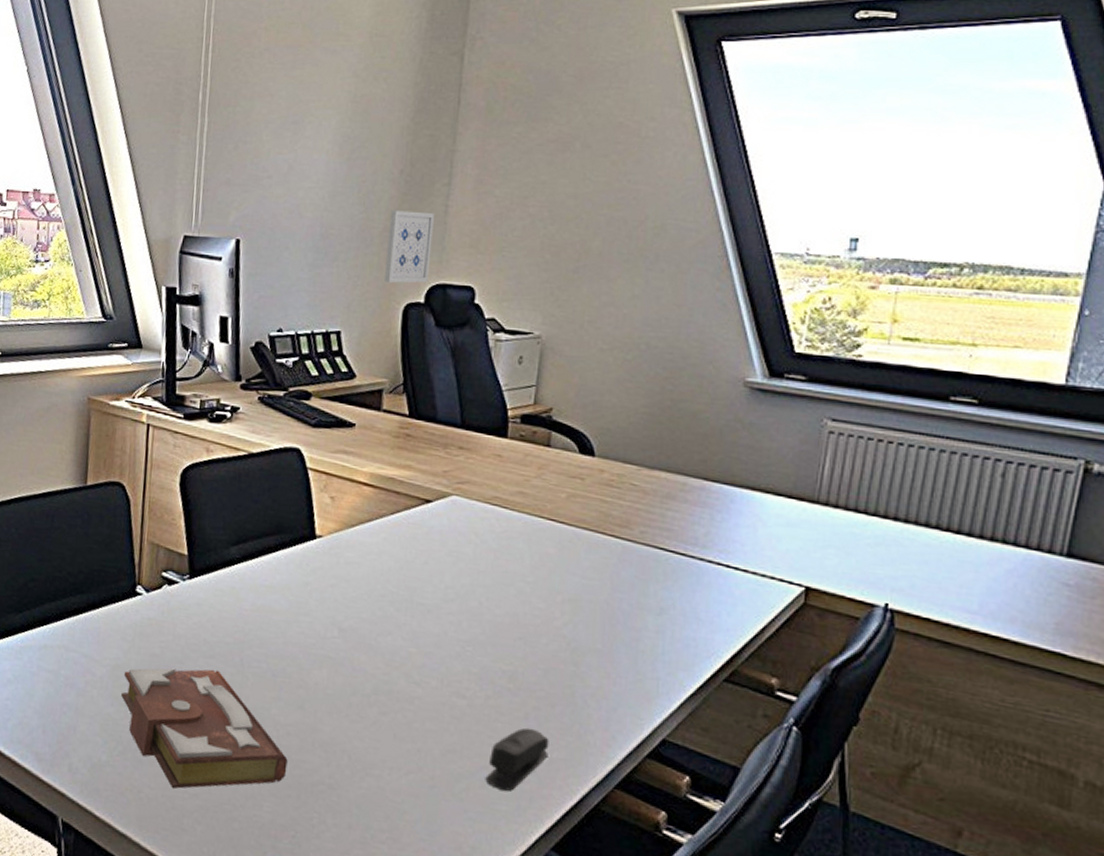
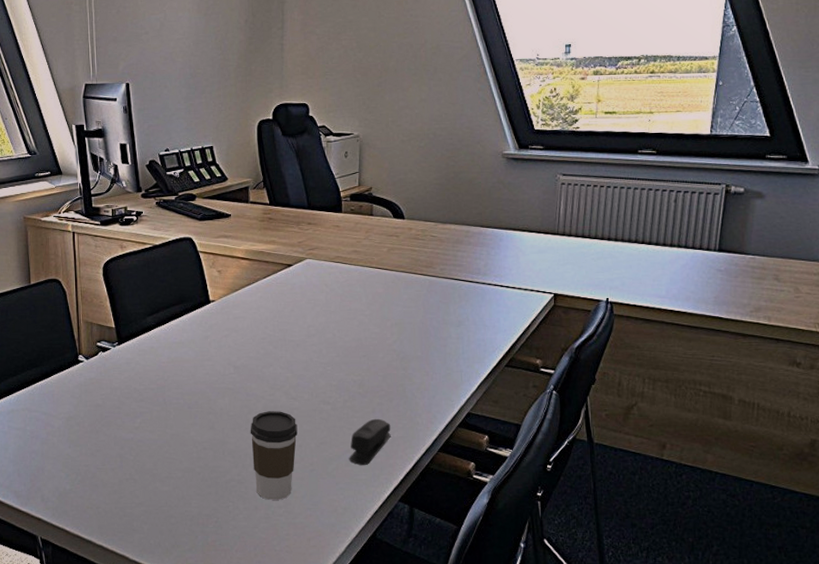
book: present [121,668,288,789] -> none [76,410,206,502]
coffee cup: none [351,695,418,821] -> present [250,411,298,500]
wall art: present [385,210,434,283] -> none [241,50,274,106]

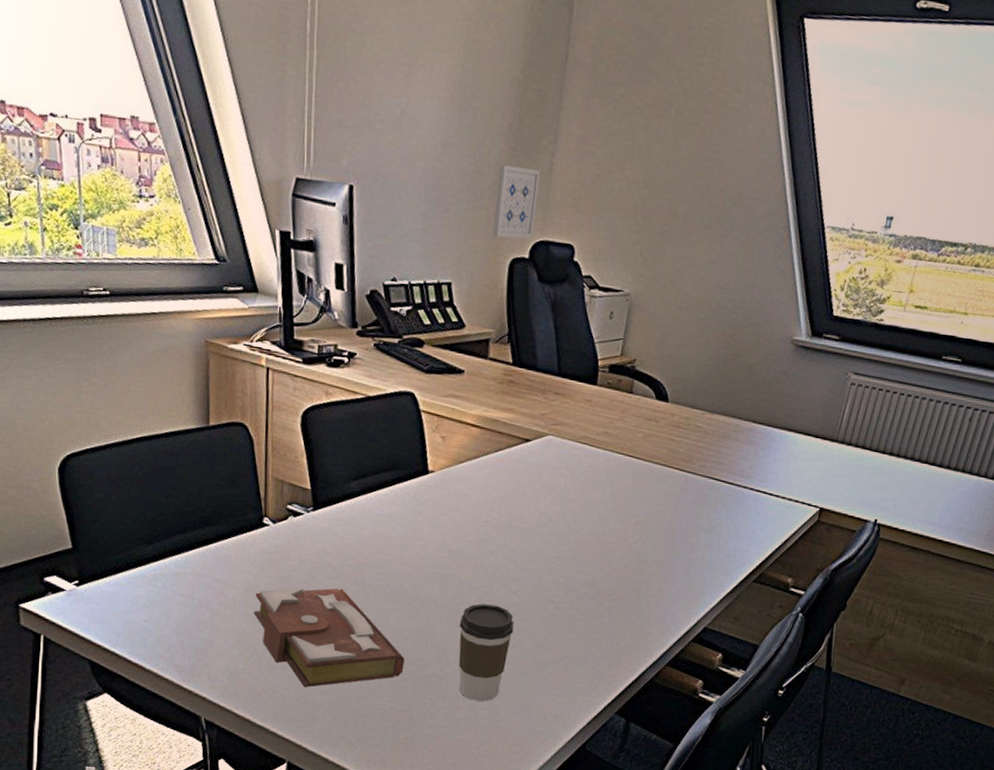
book: none [76,410,206,502] -> present [254,588,405,688]
wall art: none [241,50,274,106] -> present [493,164,540,239]
stapler: present [349,418,391,466] -> none [567,623,619,673]

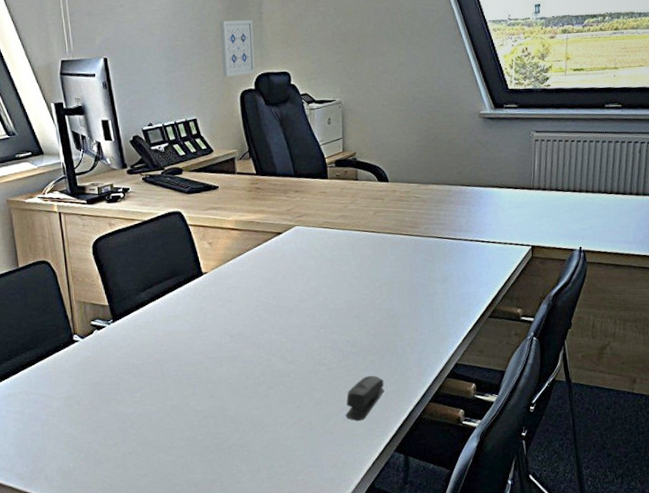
book: present [254,588,405,688] -> none [75,383,209,475]
coffee cup: present [458,604,514,701] -> none [249,375,295,461]
stapler: none [567,623,619,673] -> present [345,375,385,421]

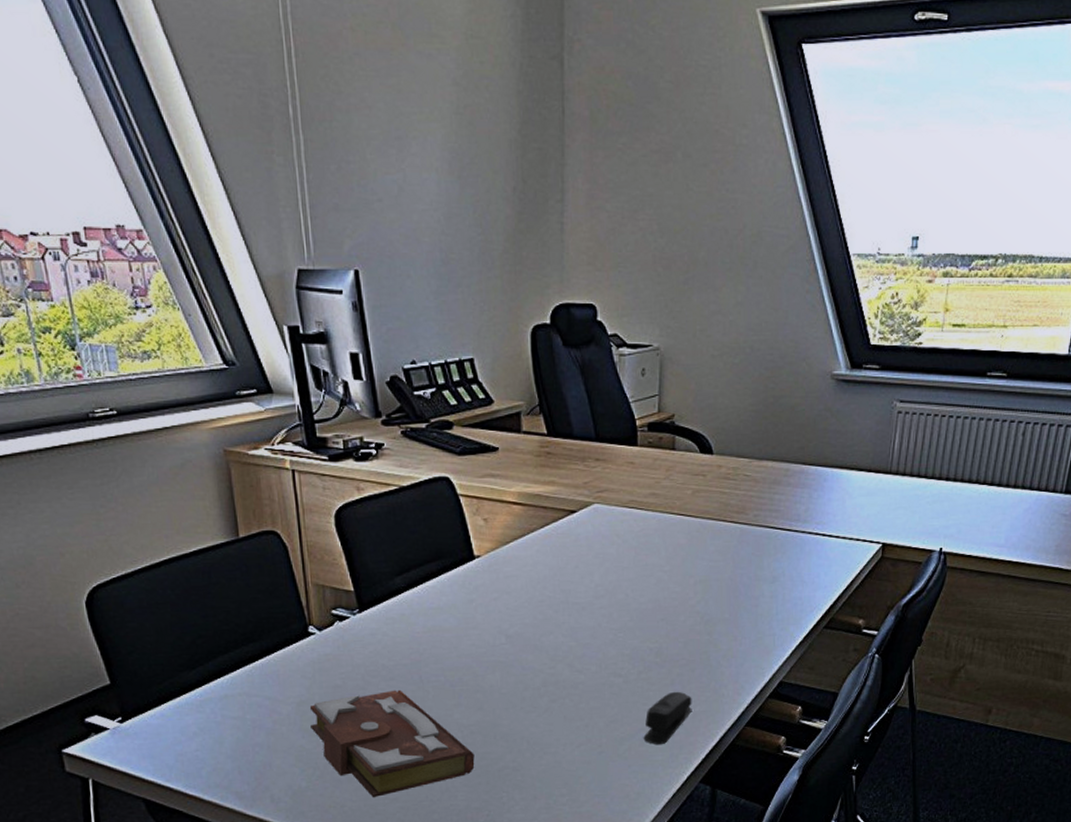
book: none [75,383,209,475] -> present [309,689,475,798]
wall art: present [219,19,255,77] -> none [508,230,552,305]

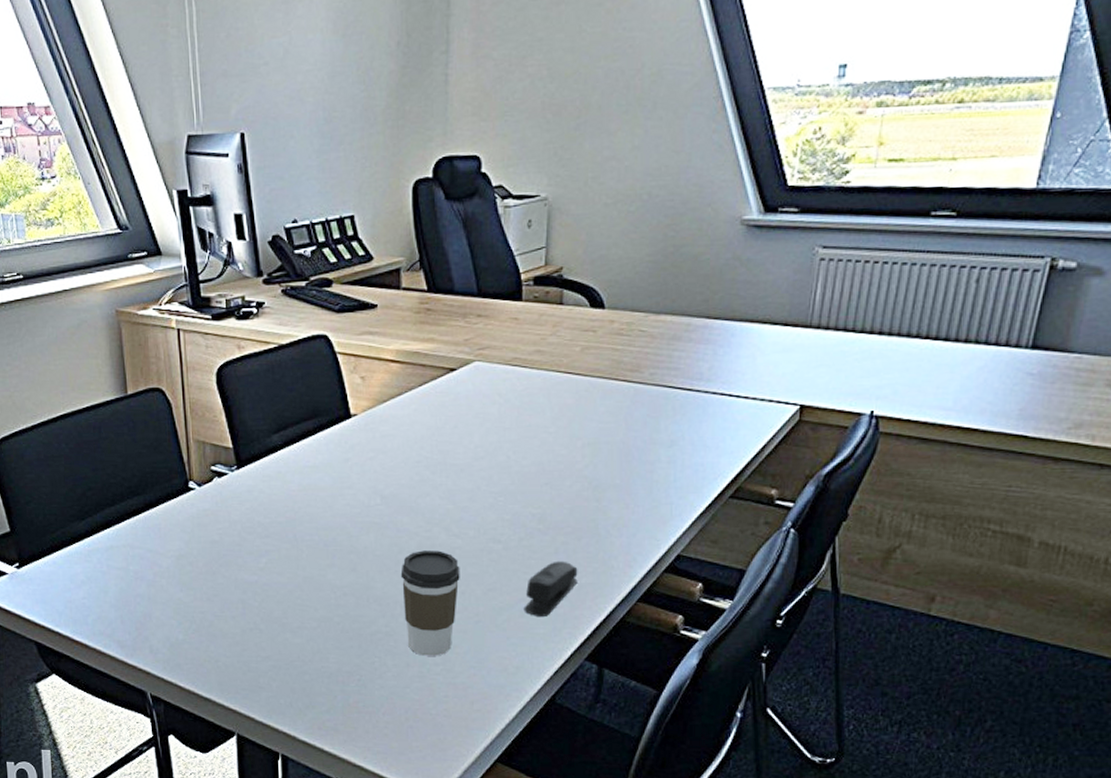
book: present [309,689,475,798] -> none [188,547,347,655]
coffee cup: none [526,686,584,788] -> present [400,550,460,656]

